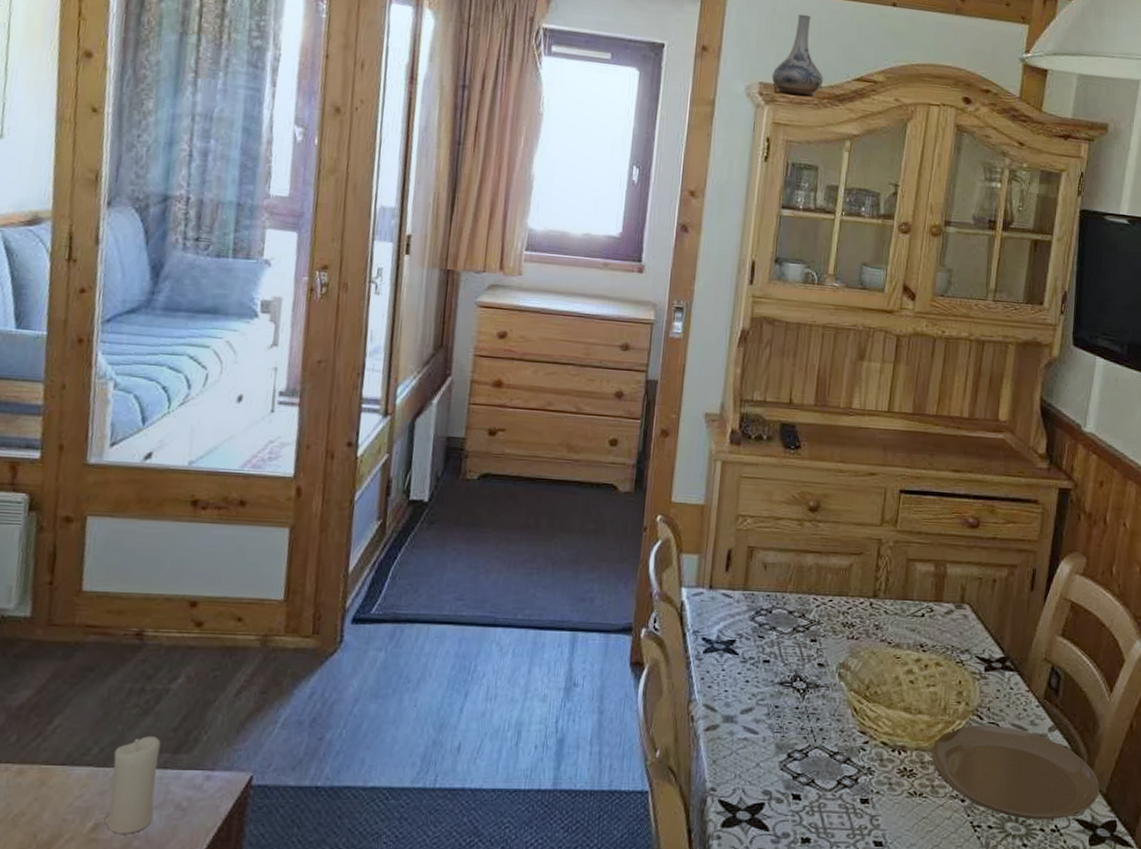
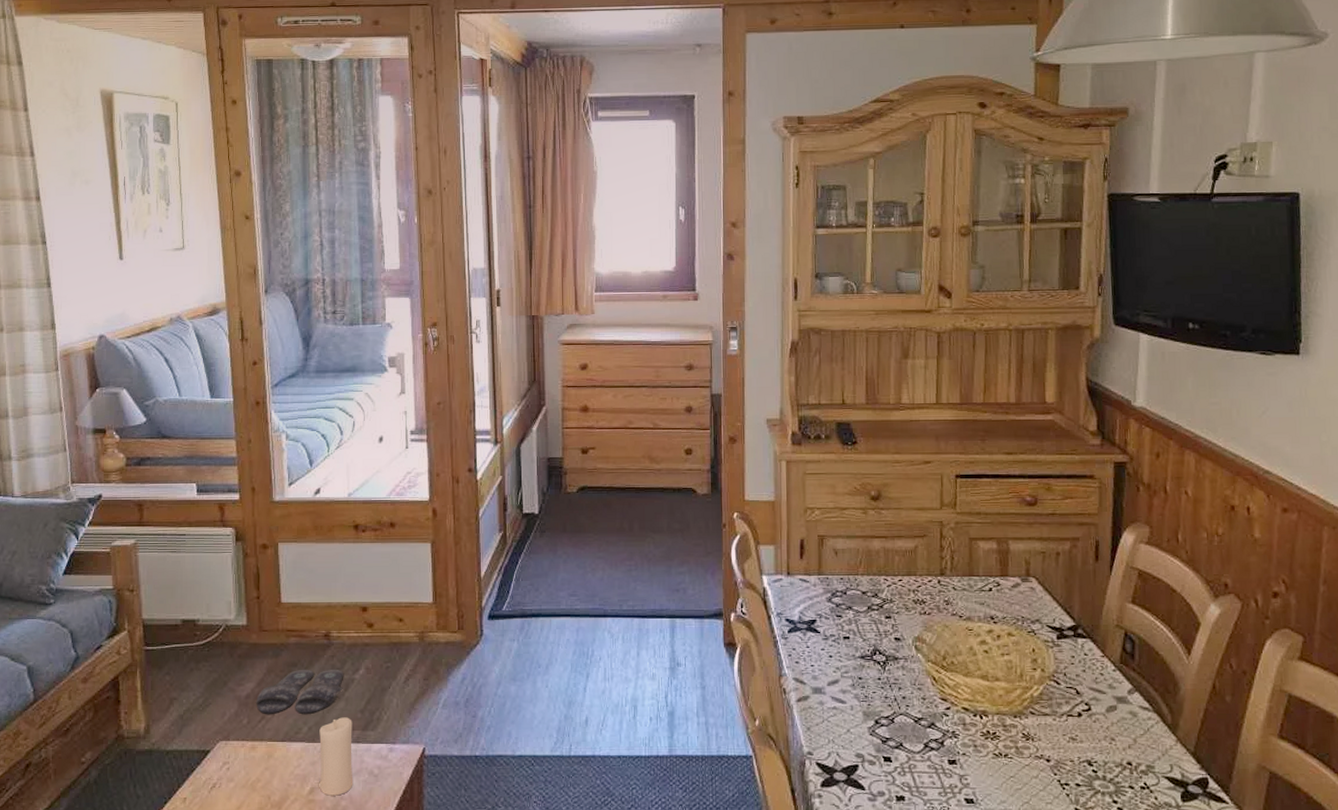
slippers: none [31,674,156,731] -> present [256,669,343,714]
decorative vase: present [771,14,824,98] -> none [794,49,843,126]
plate: present [931,725,1100,820] -> none [1012,689,1187,778]

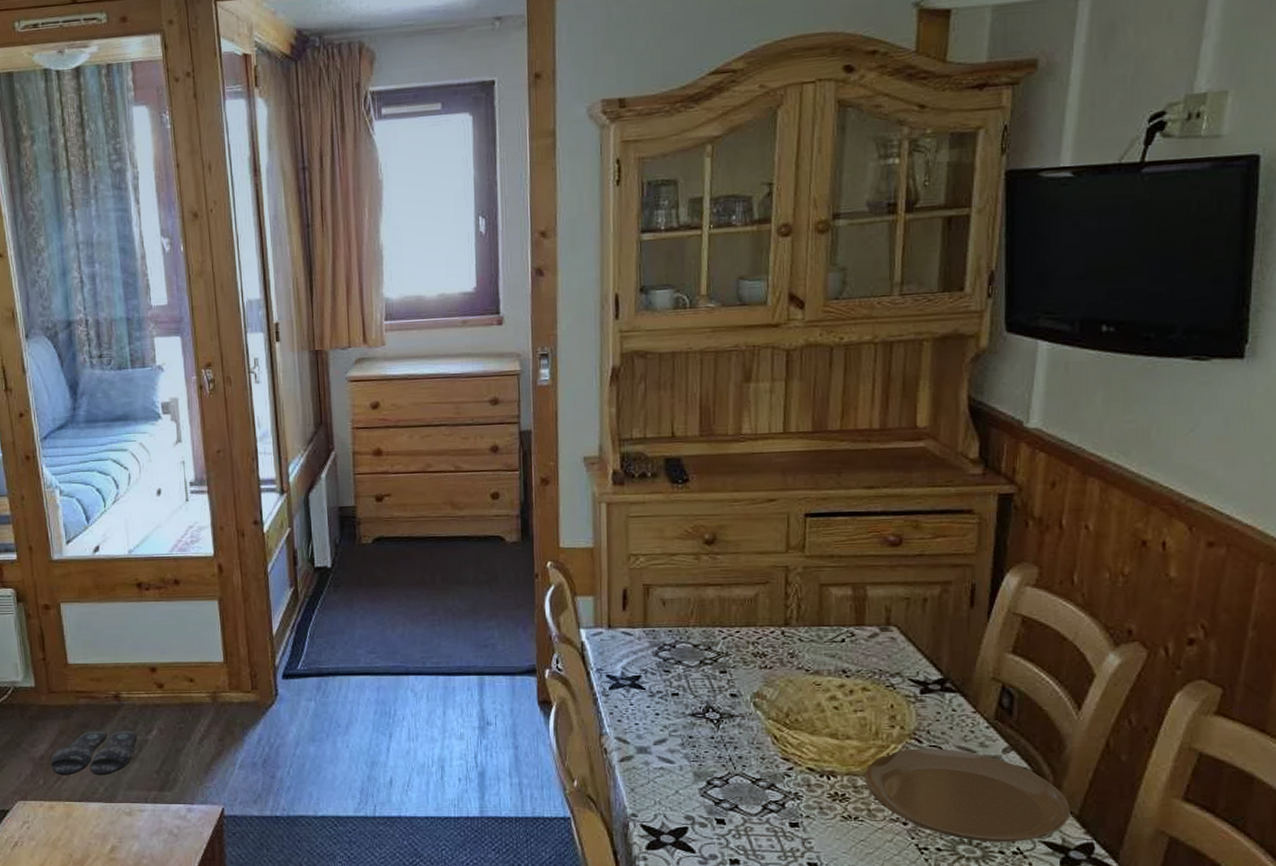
candle: present [318,717,353,796] -> none [116,778,154,854]
plate: none [1012,689,1187,778] -> present [864,748,1070,843]

